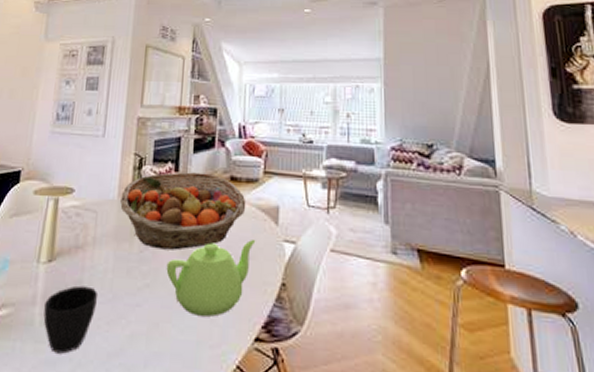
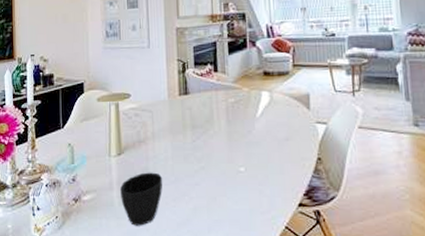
fruit basket: present [120,172,246,250] -> none [171,70,280,138]
teapot: present [166,240,256,317] -> none [217,124,292,189]

